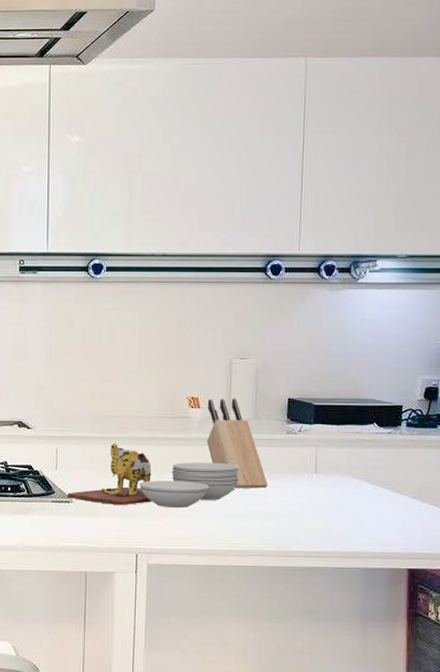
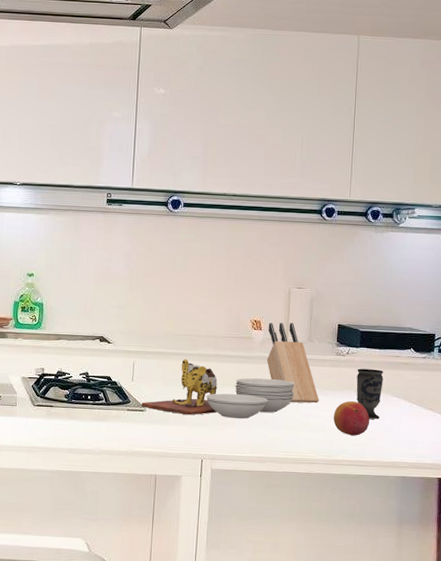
fruit: none [285,485,327,524] -> present [334,401,370,436]
cup: none [310,448,343,505] -> present [356,368,384,419]

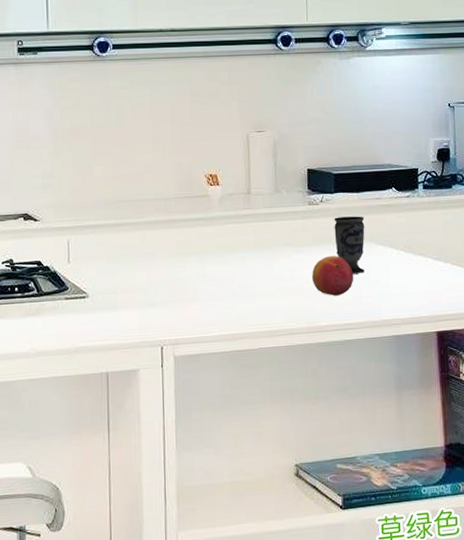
cutting board: present [142,358,295,419] -> none [83,228,265,296]
knife block: present [266,322,319,404] -> none [226,172,294,266]

